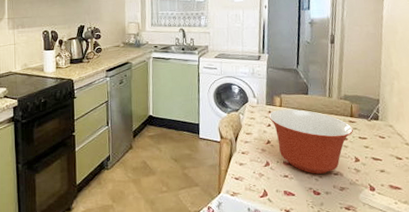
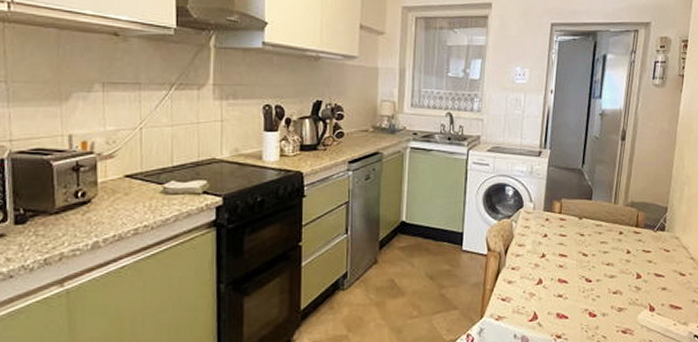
mixing bowl: present [268,109,353,174] -> none [546,216,637,293]

